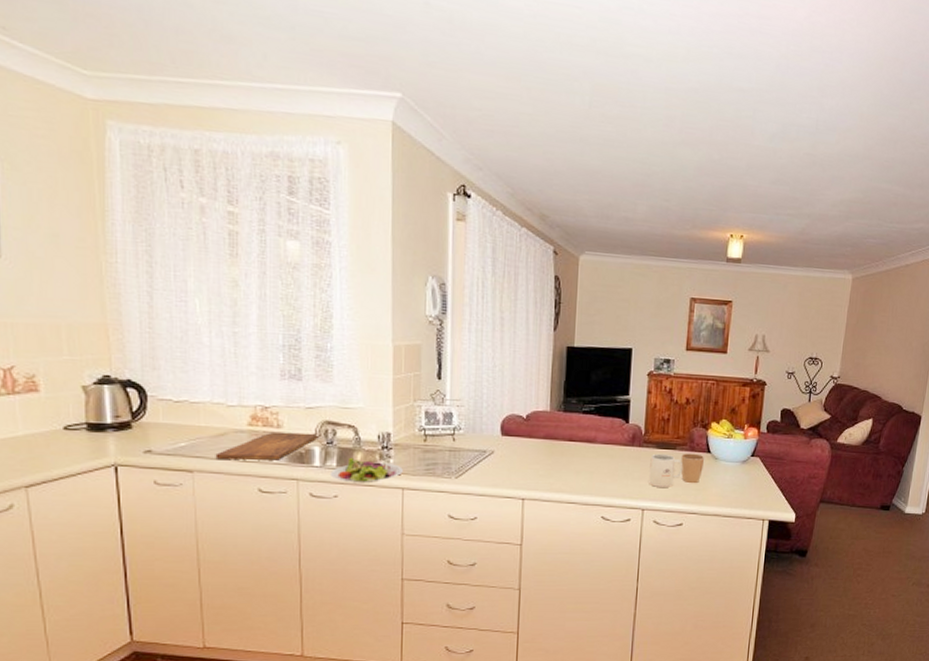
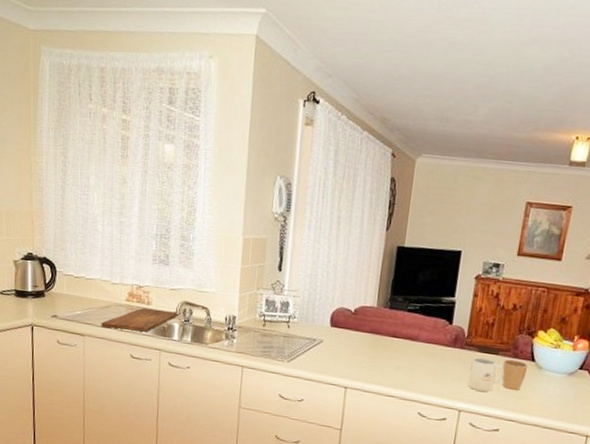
salad plate: present [329,457,403,484] -> none [185,334,244,359]

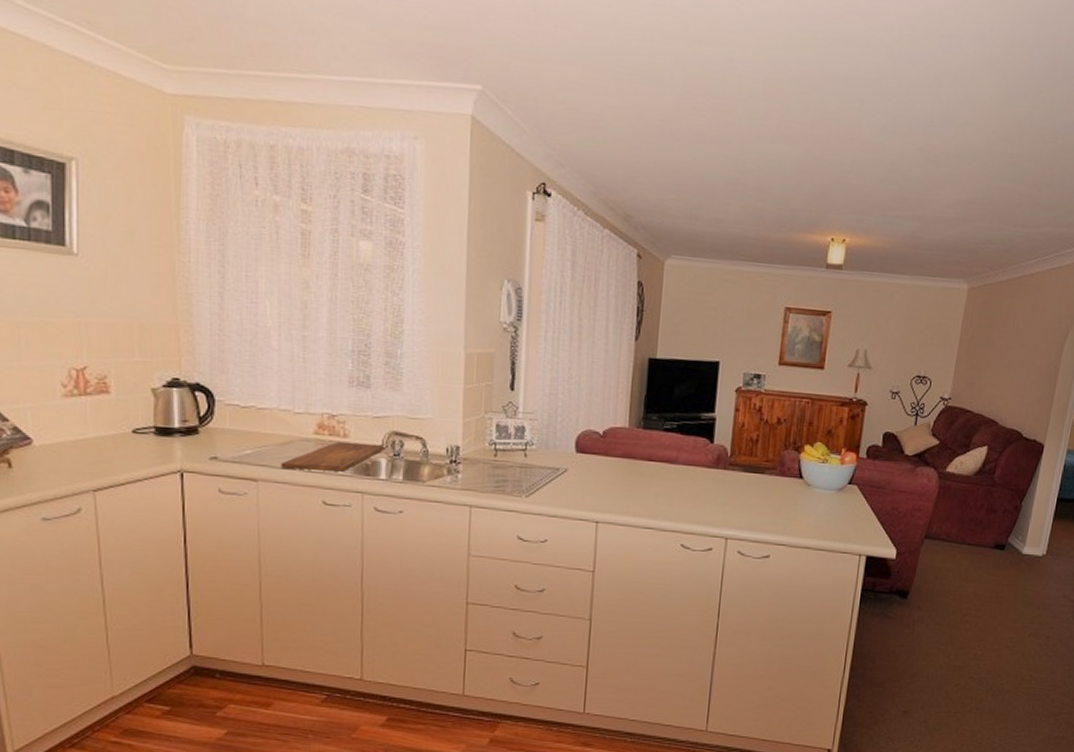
mug: present [468,357,505,392] -> none [733,477,772,515]
cup: present [502,359,529,390] -> none [769,478,797,511]

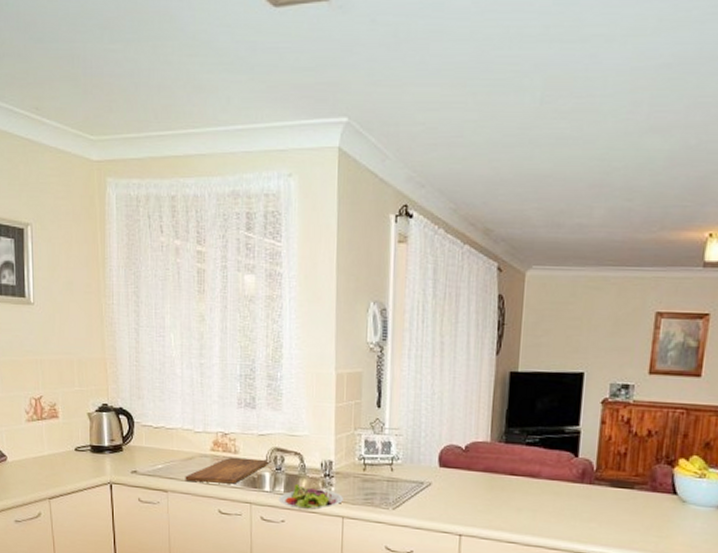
salad plate: none [395,470,471,500] -> present [278,483,343,510]

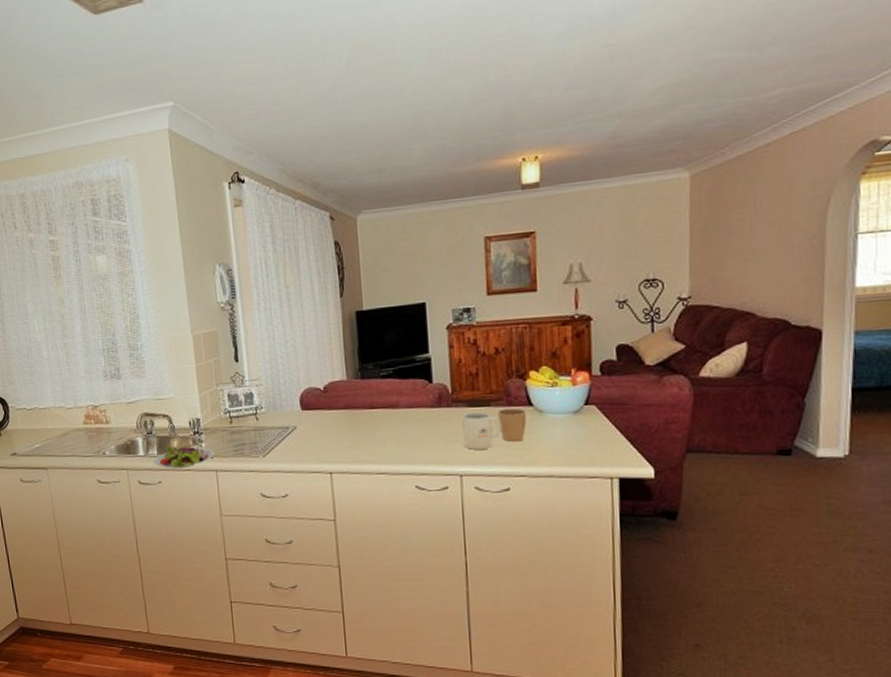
cutting board: present [185,457,269,484] -> none [62,425,140,456]
mug: none [600,492,643,532] -> present [461,412,502,450]
cup: none [639,493,670,529] -> present [498,408,527,442]

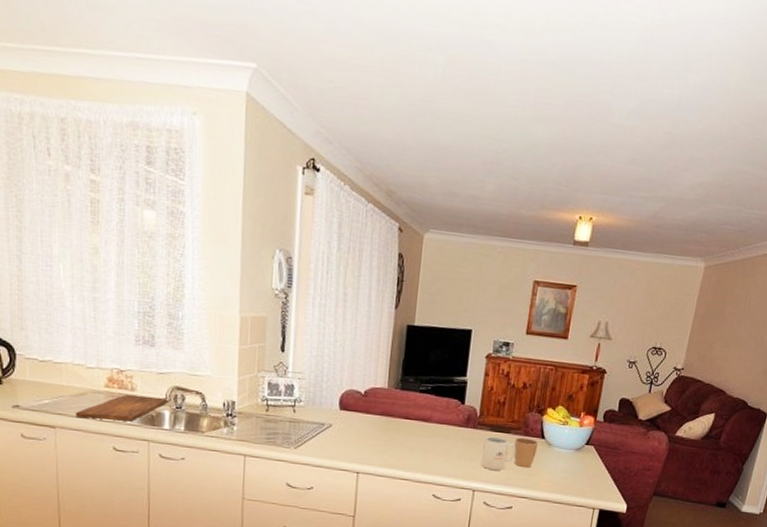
cutting board: none [62,425,140,456] -> present [75,394,169,422]
salad plate: present [152,444,215,469] -> none [178,422,245,449]

